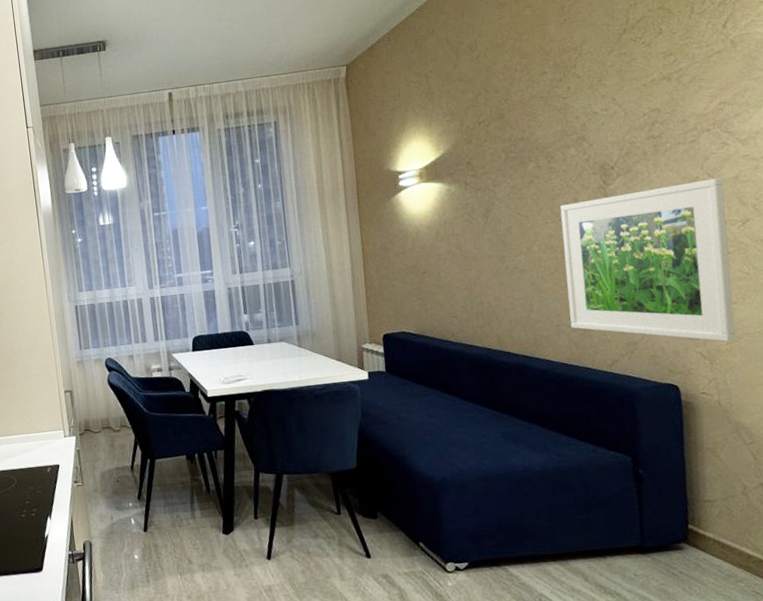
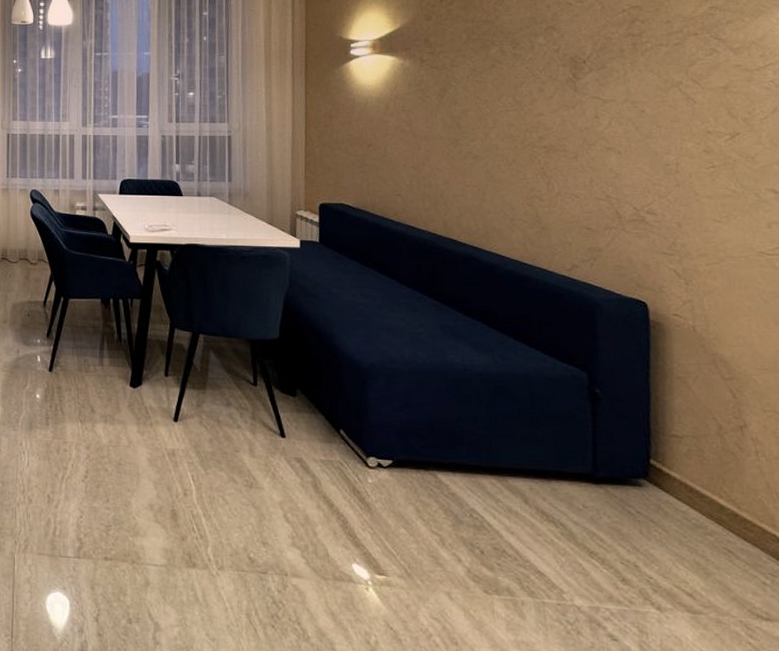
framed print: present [560,177,736,342] -> none [523,85,717,263]

